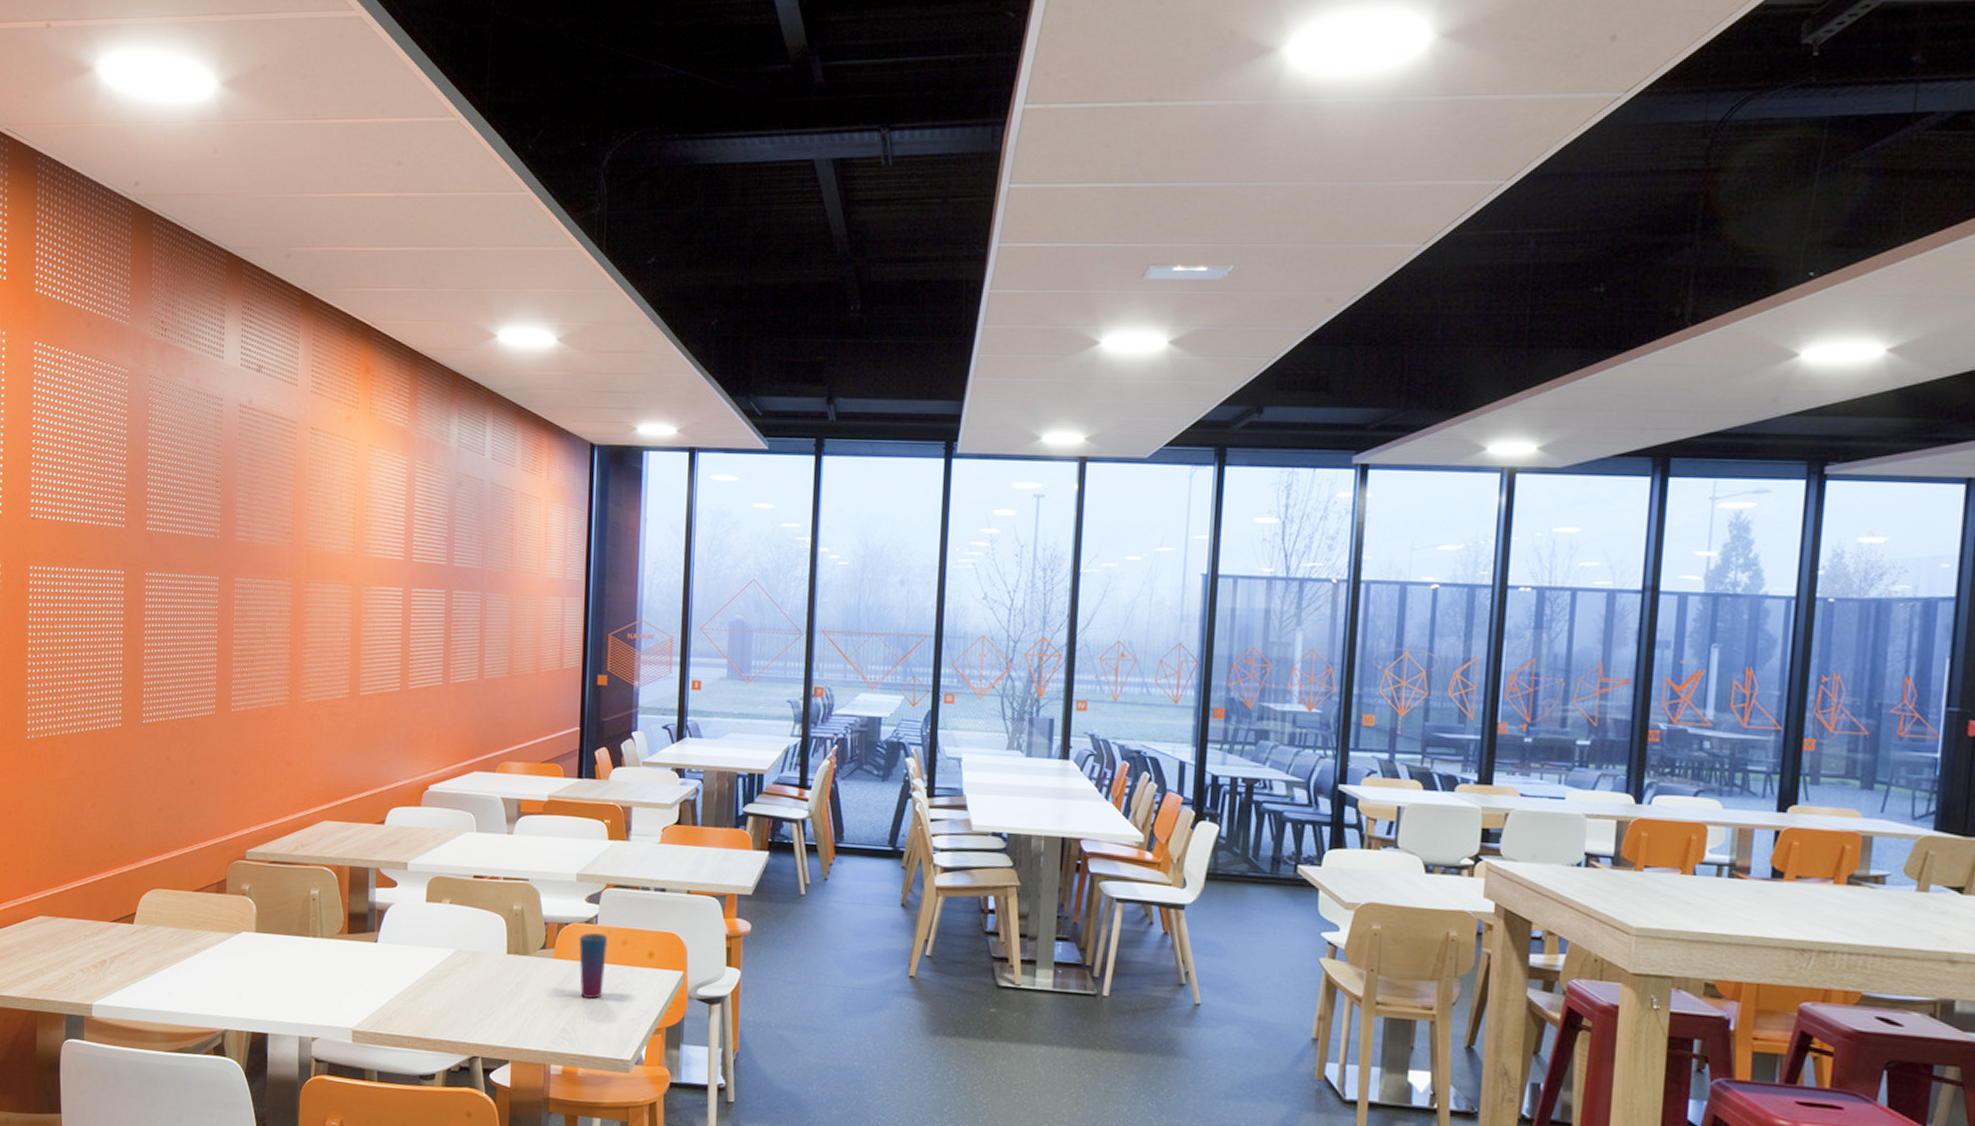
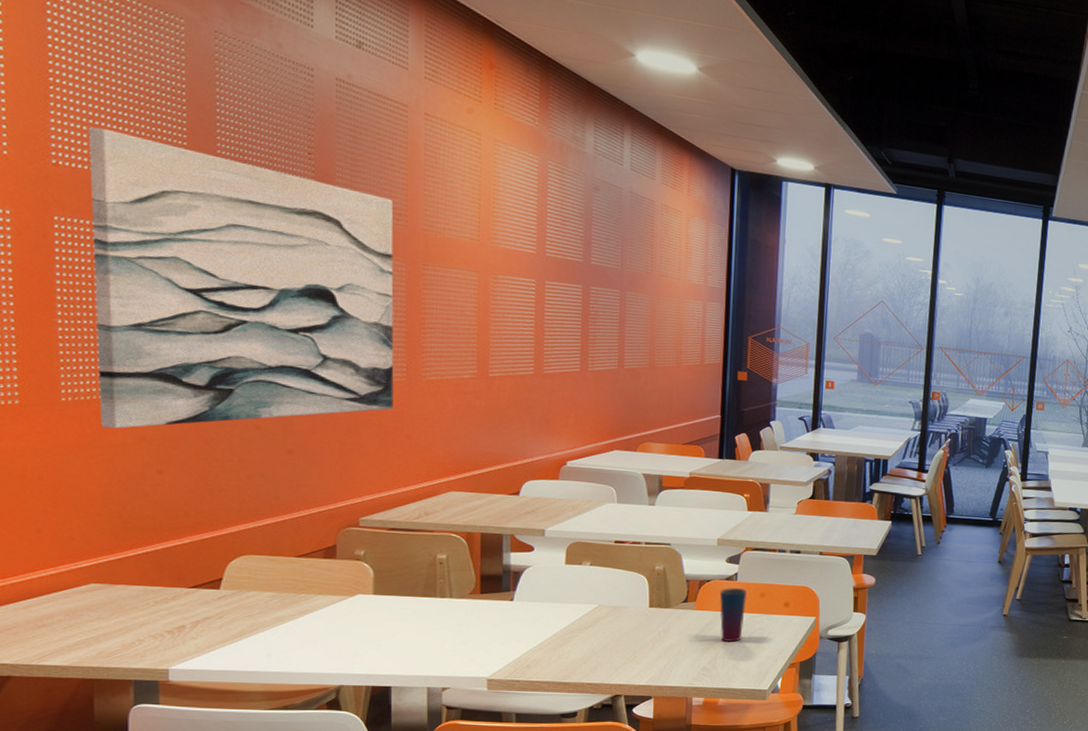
wall art: none [53,480,282,764] -> present [89,126,394,429]

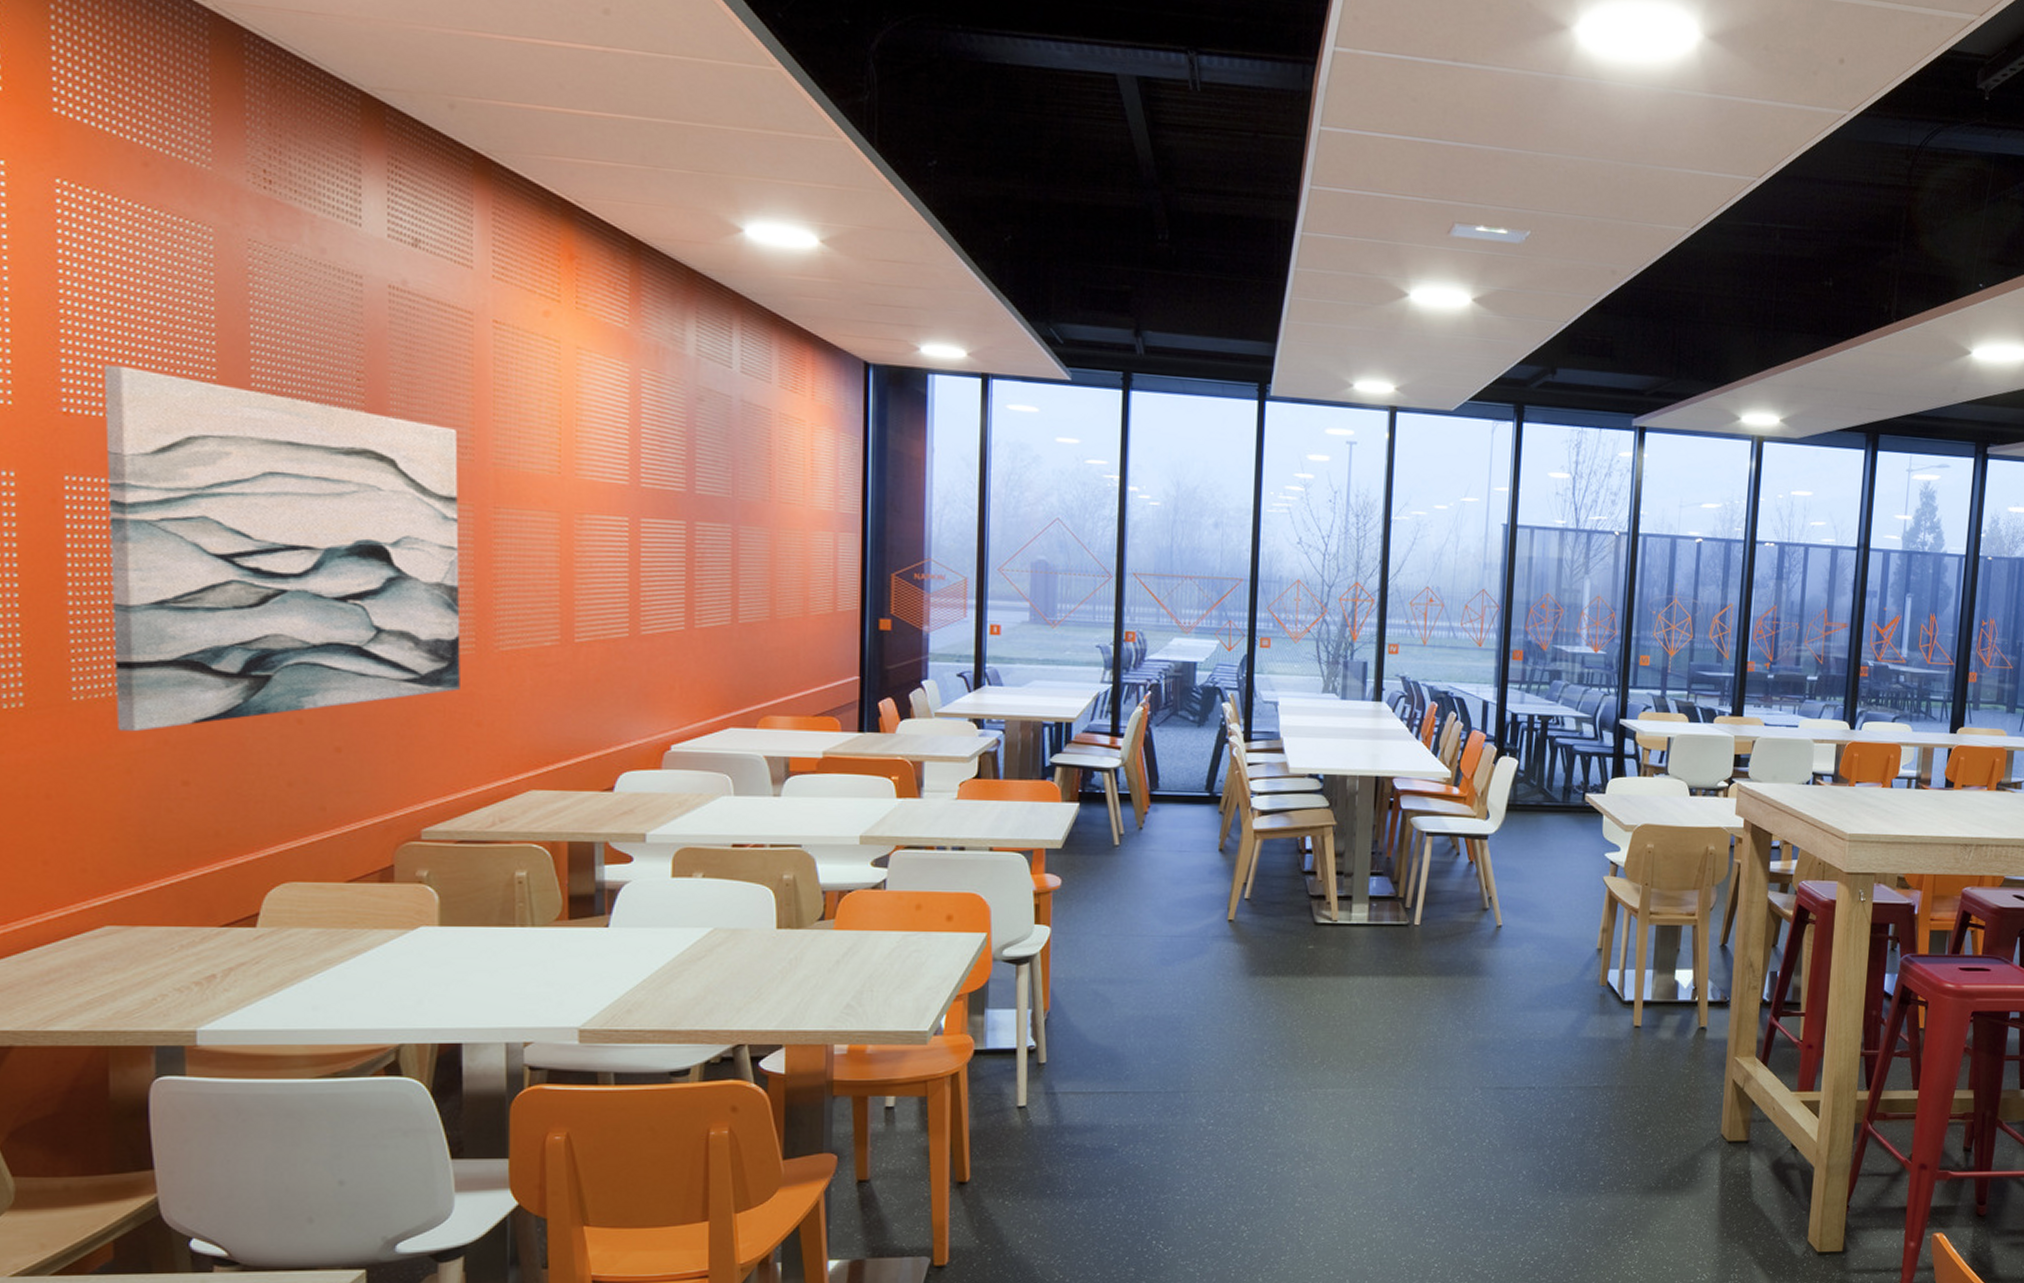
cup: present [719,588,747,642] -> none [864,899,899,969]

